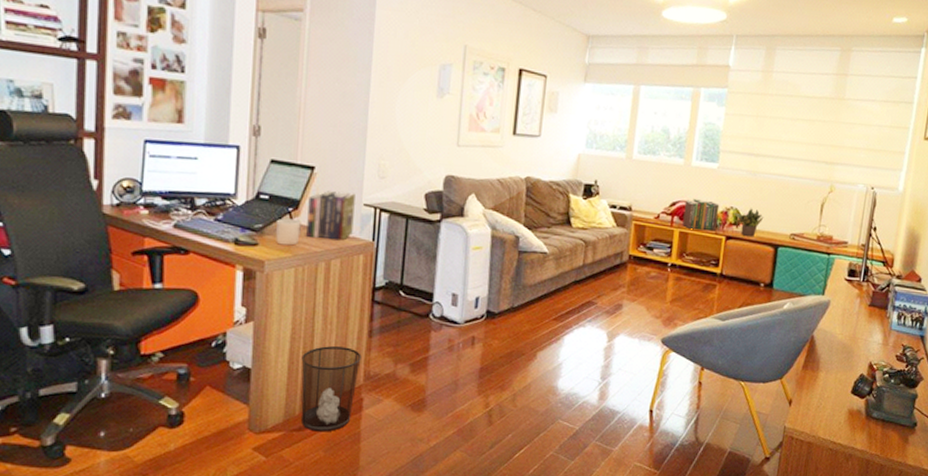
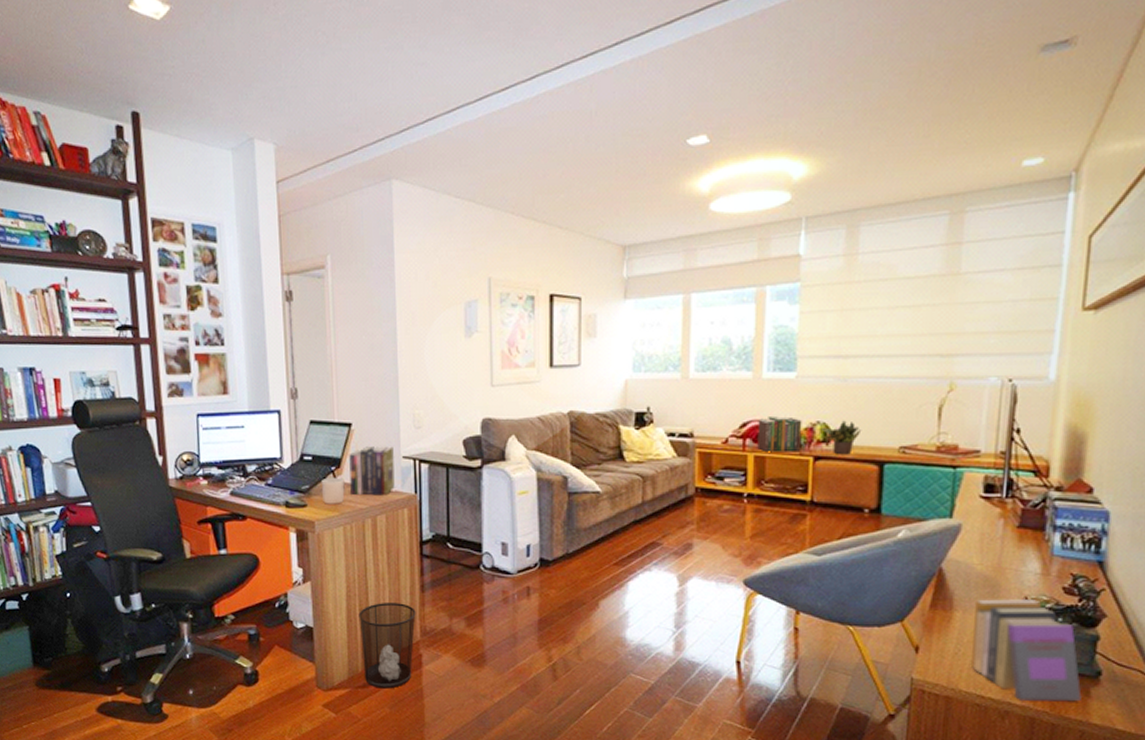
books: none [829,362,903,447] -> present [972,598,1082,702]

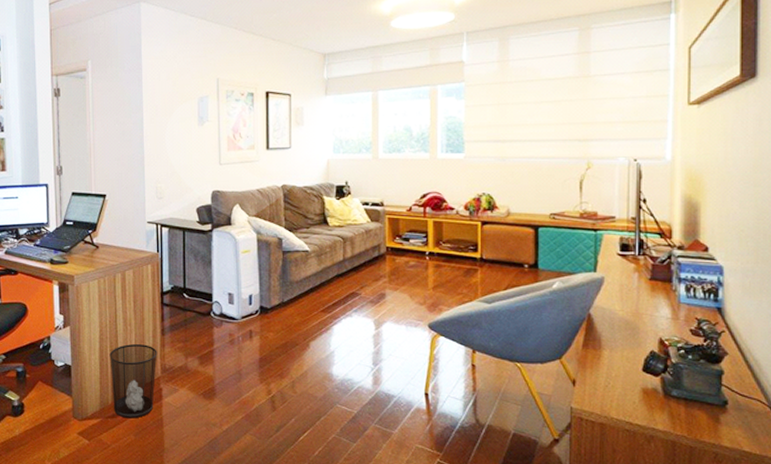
mug: present [320,477,345,504] -> none [80,239,100,261]
books: present [349,446,395,496] -> none [103,213,141,254]
books: present [757,417,802,453] -> none [435,189,471,218]
potted plant: present [820,420,862,455] -> none [486,192,519,220]
books: present [972,598,1082,702] -> none [620,339,713,427]

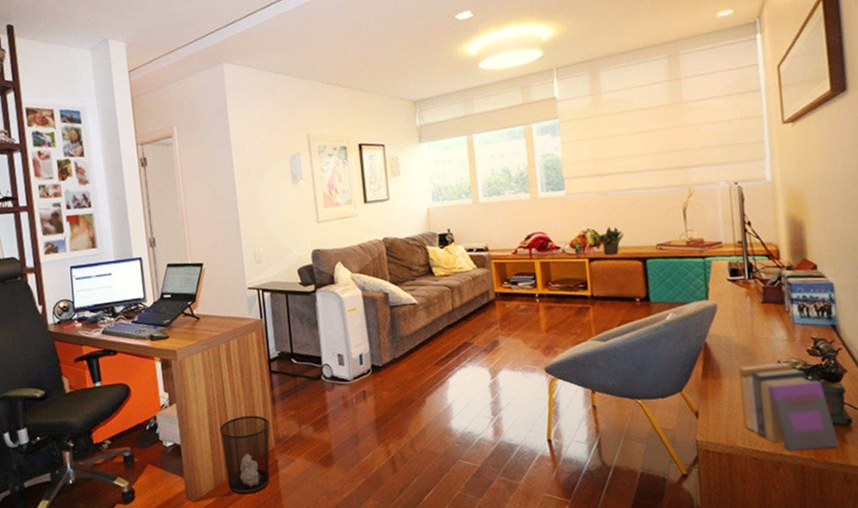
potted plant: none [486,192,519,220] -> present [591,226,625,255]
books: none [620,339,713,427] -> present [739,362,839,451]

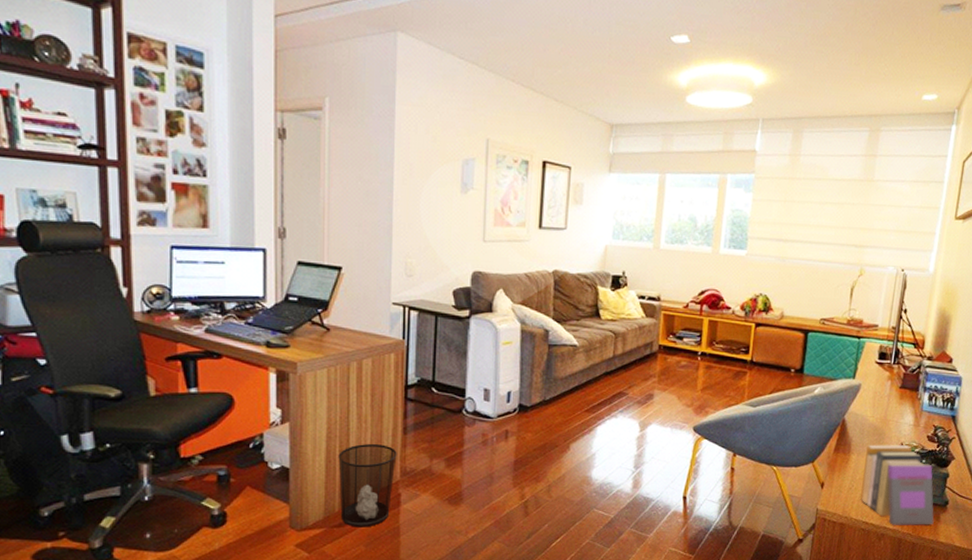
potted plant: present [591,226,625,255] -> none [762,294,794,323]

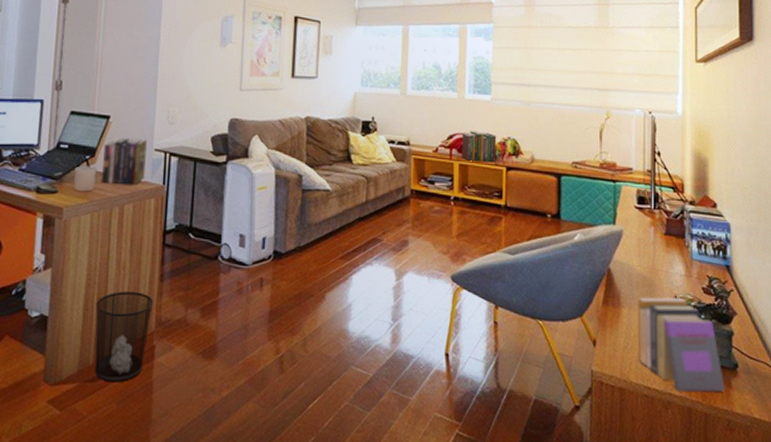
mug: none [305,319,331,347] -> present [73,165,97,192]
books: none [337,291,385,340] -> present [102,138,148,185]
books: none [712,287,749,318] -> present [461,131,497,162]

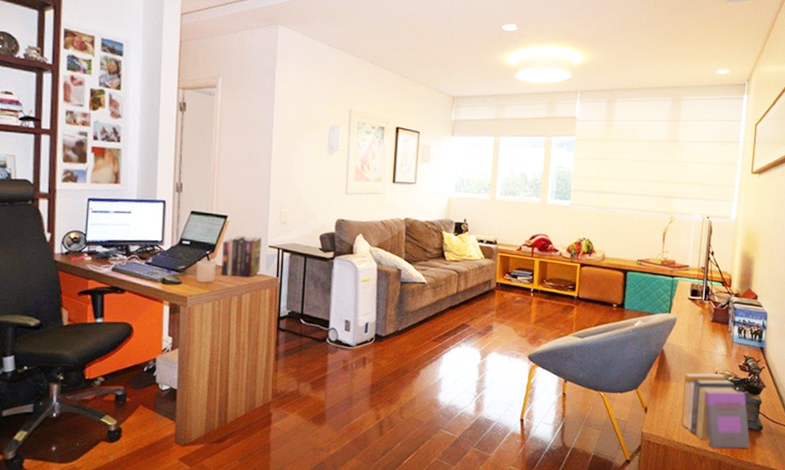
waste bin: present [94,292,153,383] -> none [219,368,270,444]
books: present [461,131,497,162] -> none [542,232,573,259]

